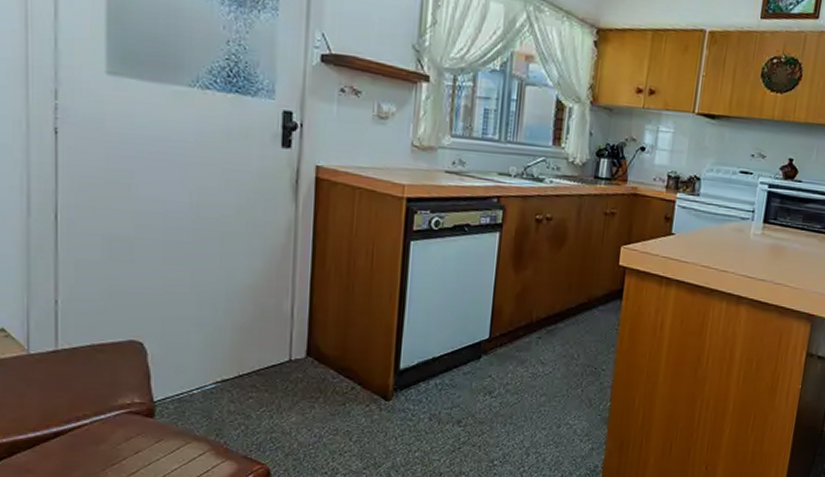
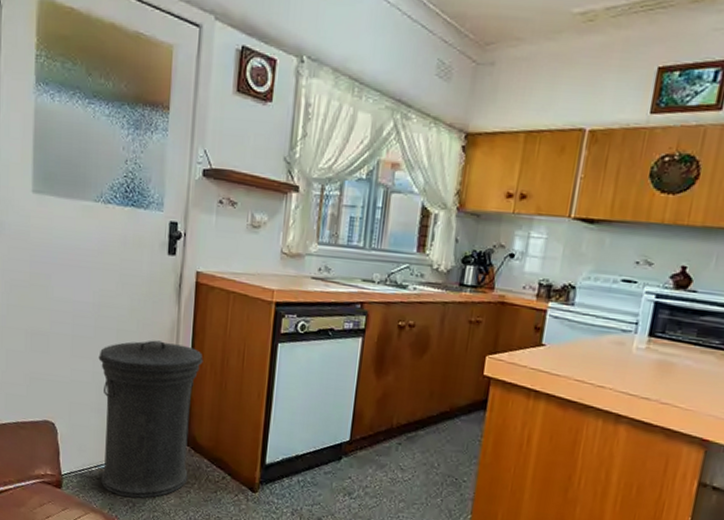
trash can: none [198,242,326,420] -> present [98,340,203,499]

